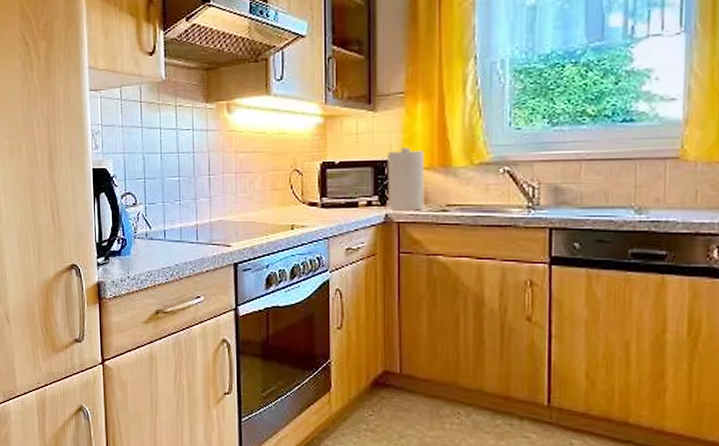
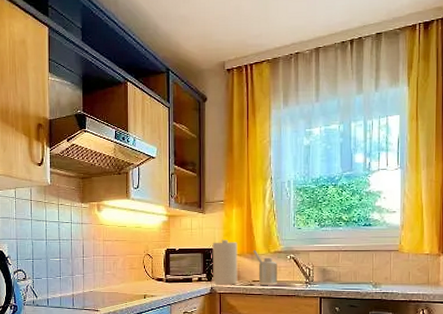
soap dispenser: none [448,160,484,212] -> present [254,249,277,286]

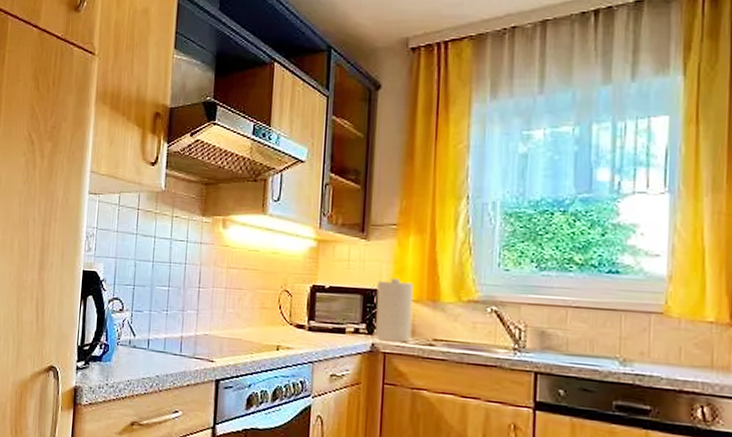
soap dispenser: present [254,249,277,286] -> none [436,295,471,350]

